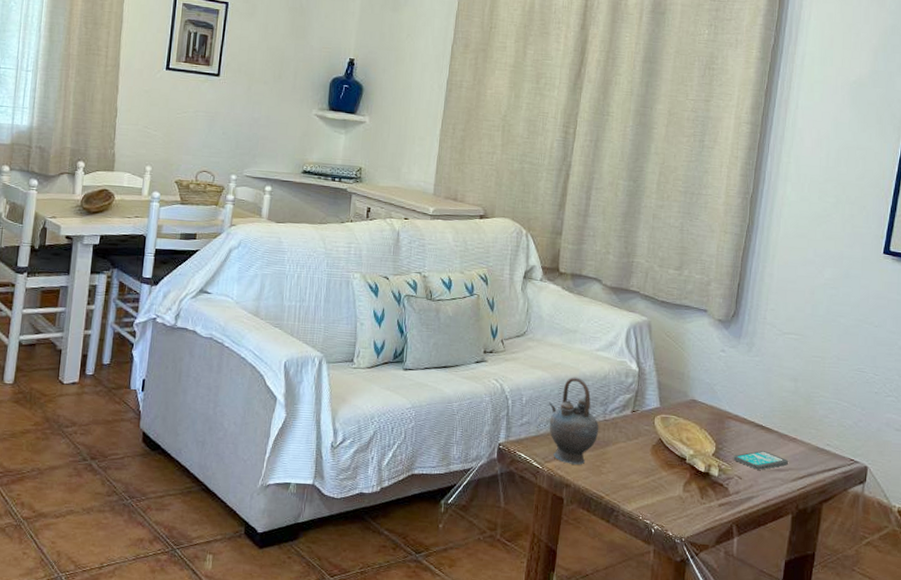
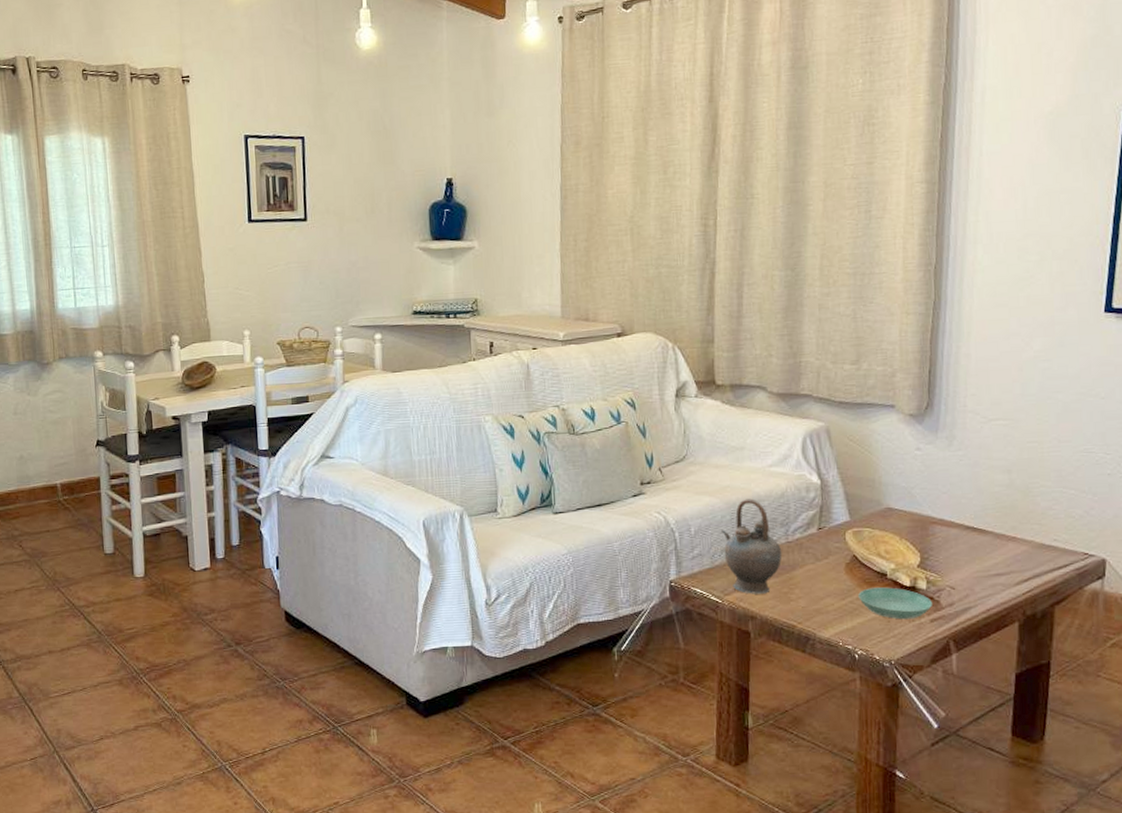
saucer: none [660,470,722,502] -> present [858,587,932,620]
smartphone: present [733,451,788,470] -> none [942,555,1009,577]

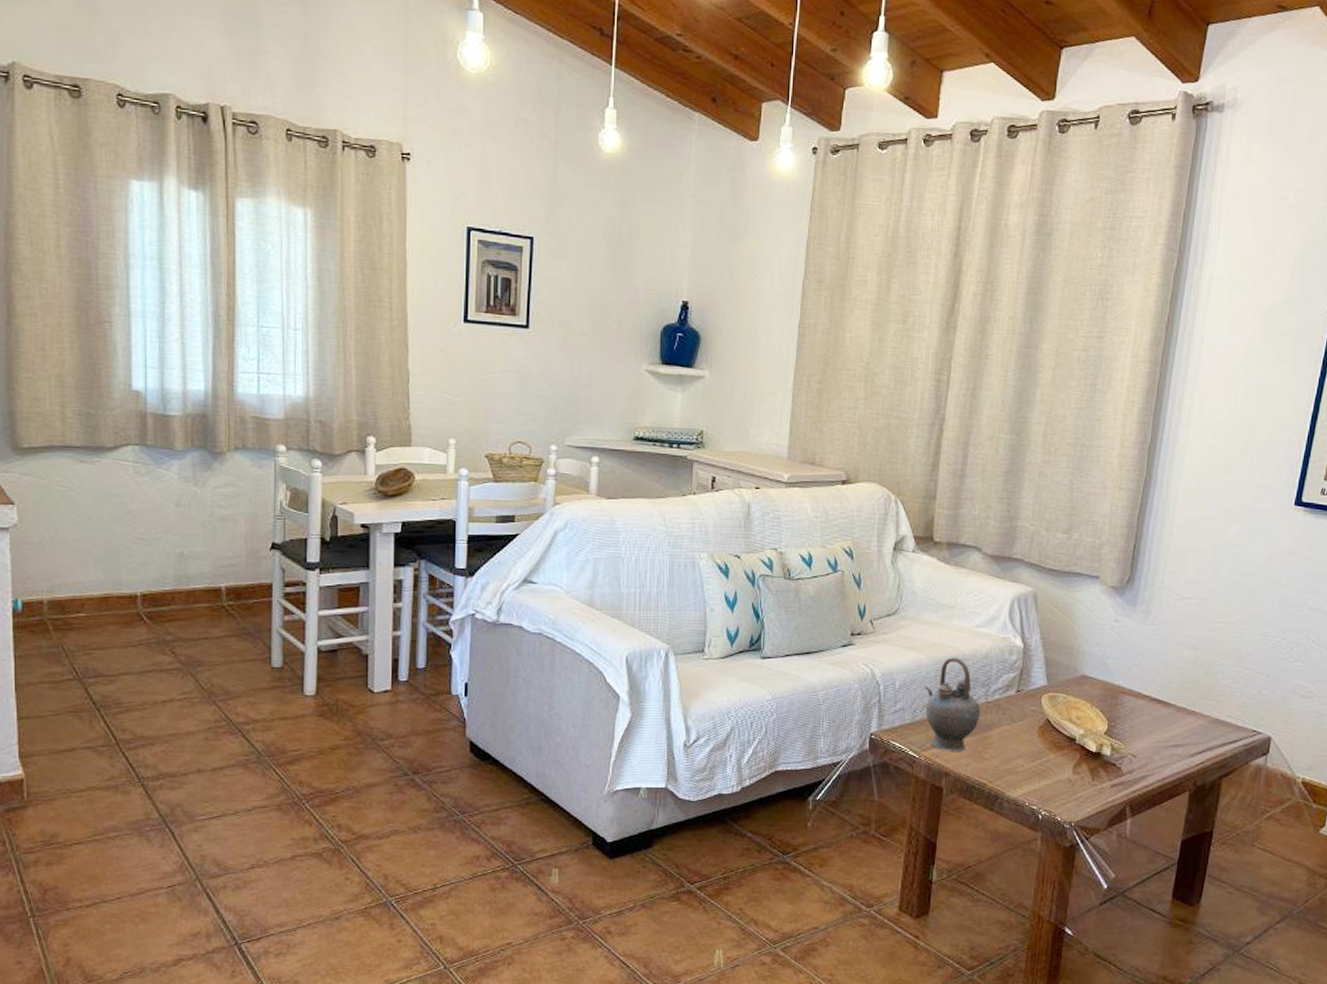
saucer: present [858,587,932,620] -> none [1047,752,1114,784]

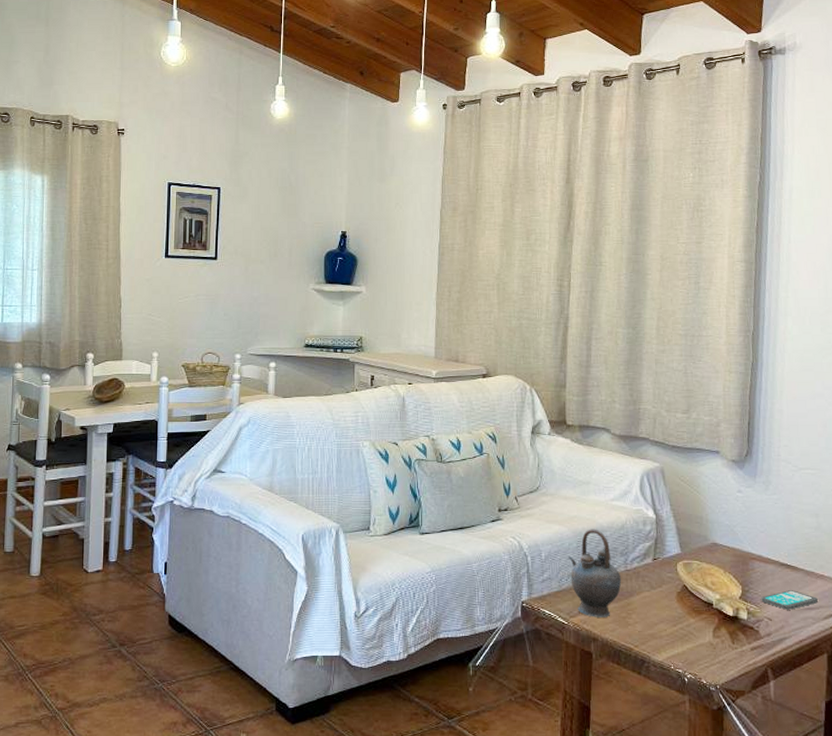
smartphone: none [1127,726,1186,747] -> present [761,590,818,610]

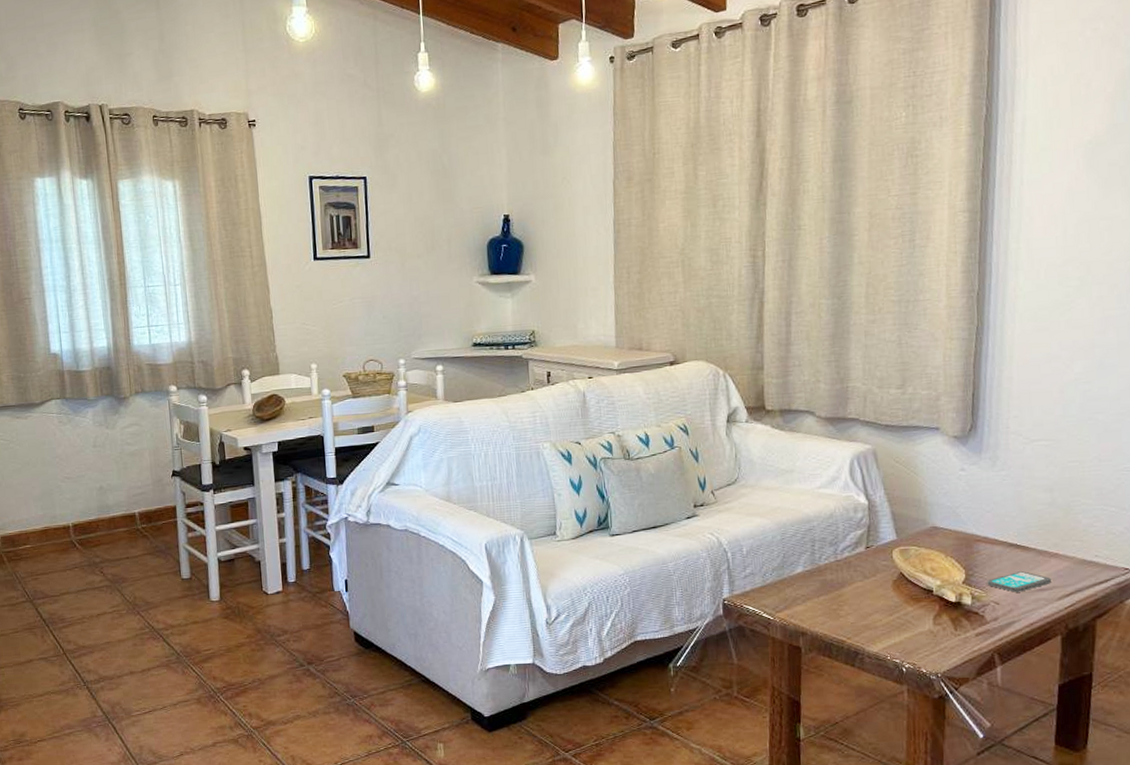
teapot: present [569,529,622,617] -> none [772,519,832,611]

